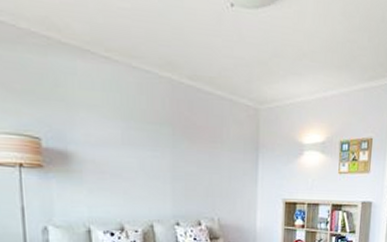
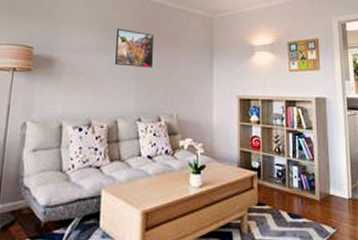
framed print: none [143,117,191,167] -> present [114,28,154,68]

